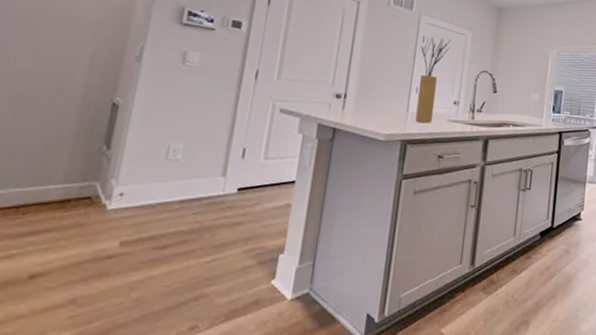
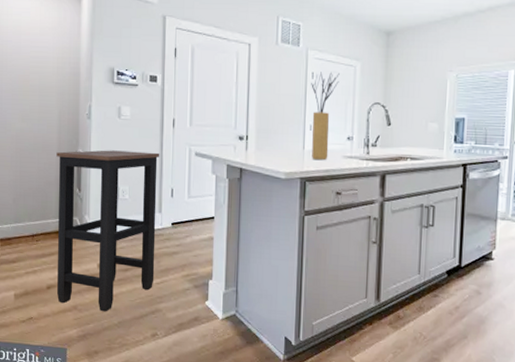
bar stool: none [44,99,234,304] -> present [56,150,160,312]

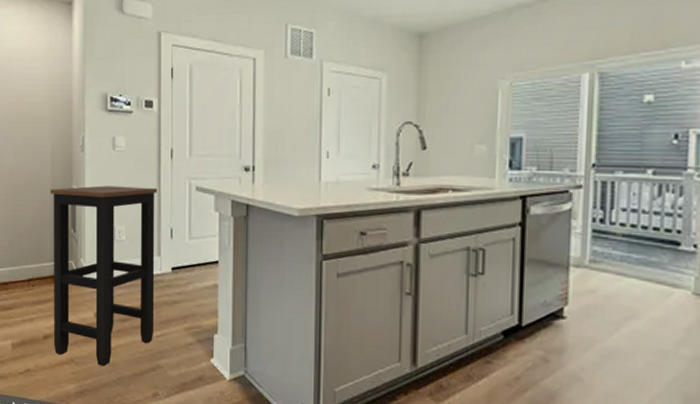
vase: present [311,72,340,161] -> none [327,87,361,194]

